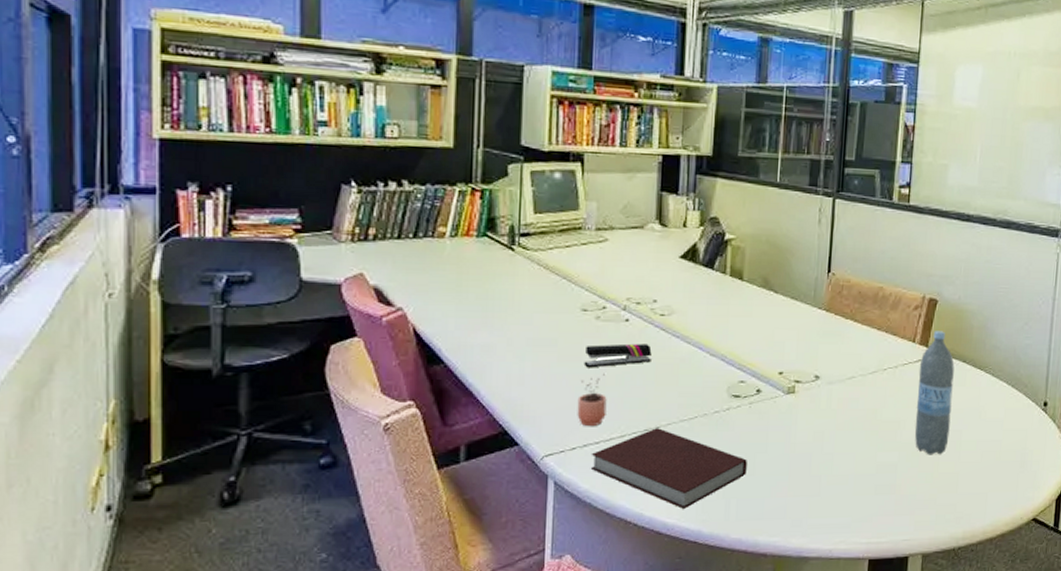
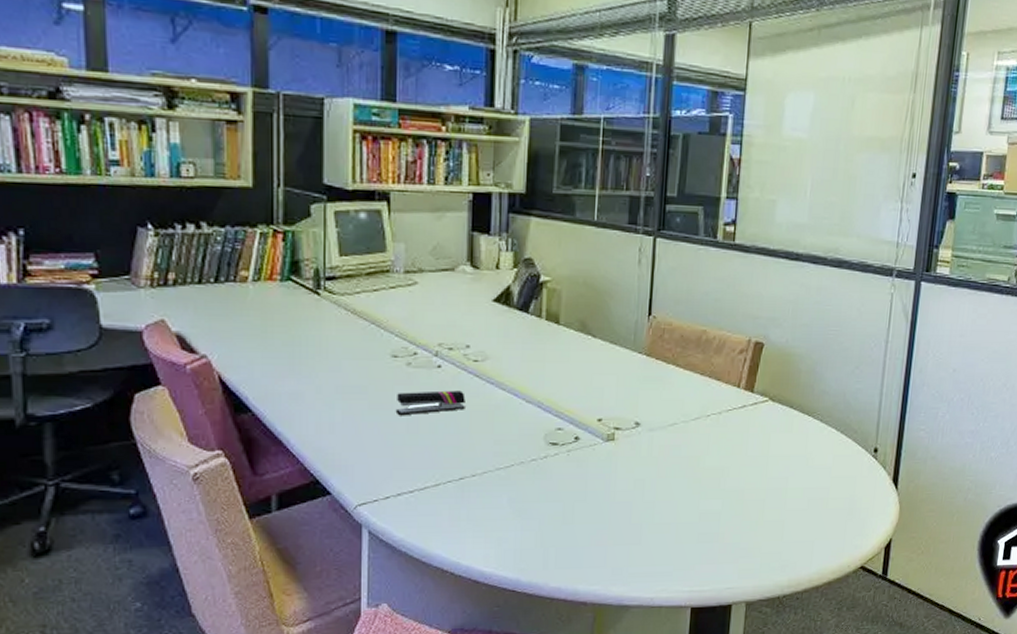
cocoa: present [577,373,607,426] -> none [390,421,420,474]
notebook: present [590,428,747,509] -> none [405,476,566,558]
water bottle: present [914,331,955,455] -> none [739,375,781,503]

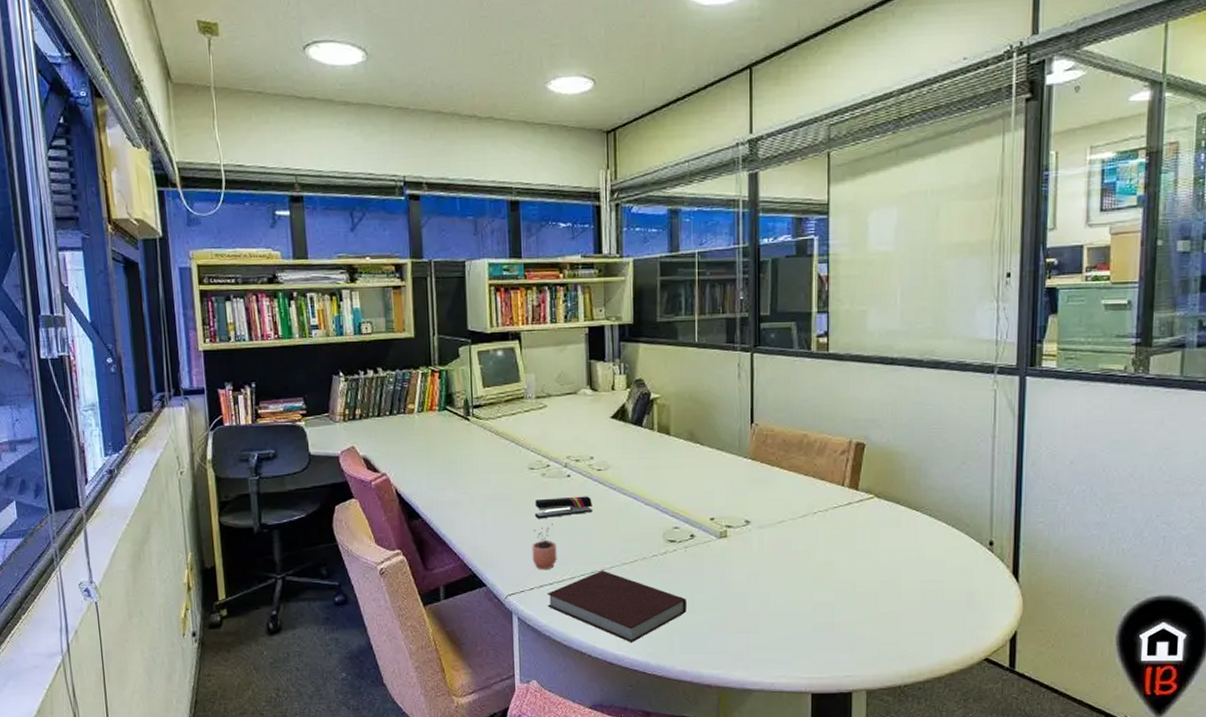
cocoa: none [390,421,420,474] -> present [532,523,557,569]
notebook: none [405,476,566,558] -> present [546,570,687,642]

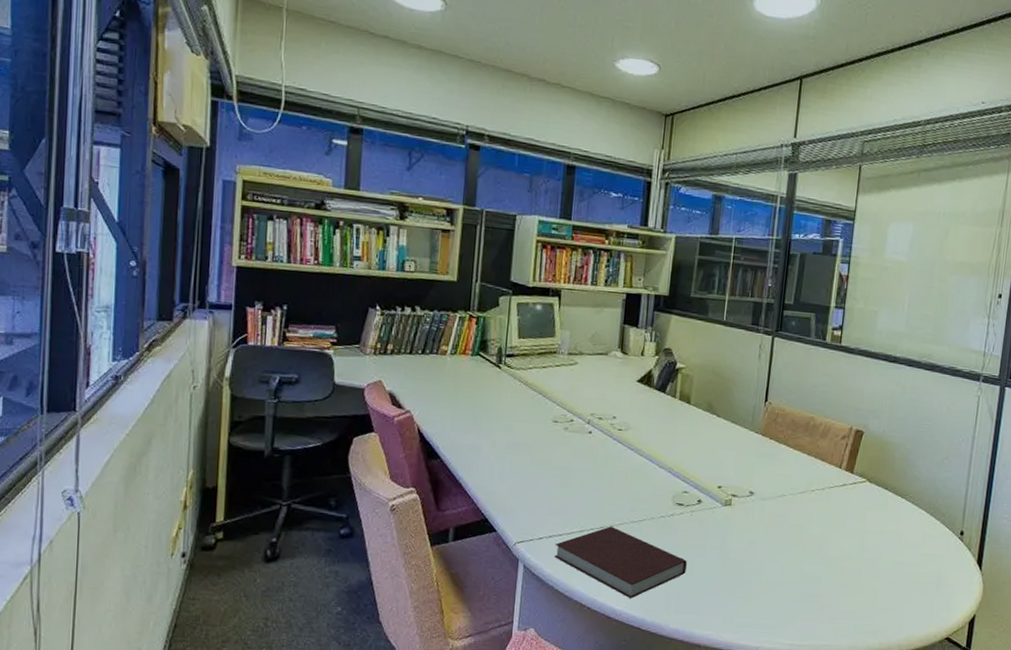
cocoa: present [532,523,557,569] -> none [545,476,570,520]
stapler: present [534,496,593,519] -> none [552,451,610,471]

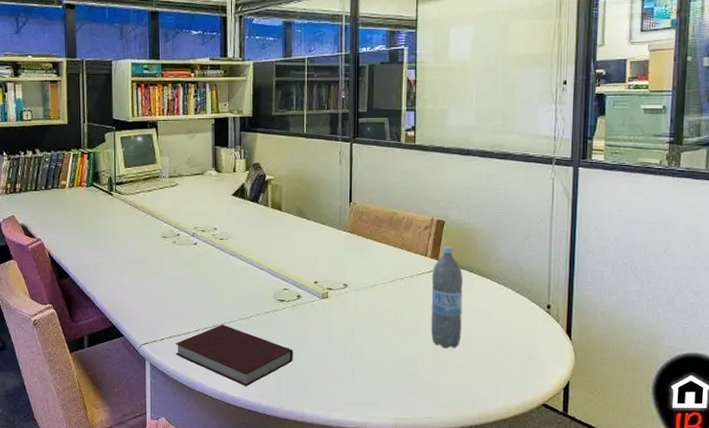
water bottle: none [837,459,877,572] -> present [431,246,463,349]

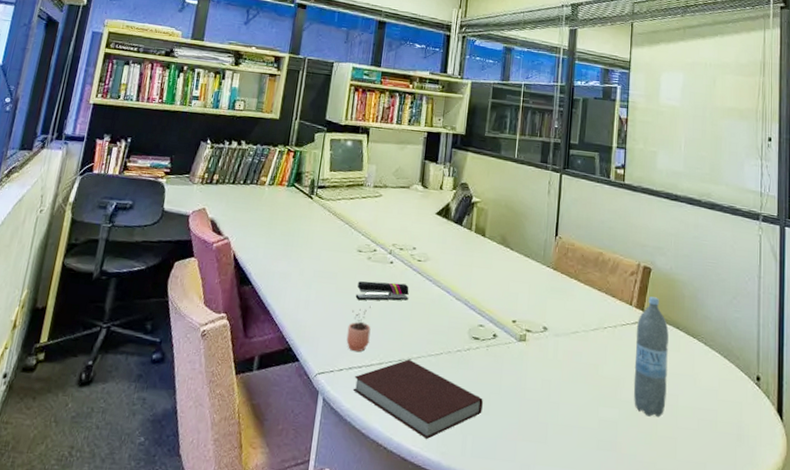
cocoa: none [163,283,184,322] -> present [346,305,371,352]
stapler: none [166,261,215,280] -> present [355,281,409,301]

